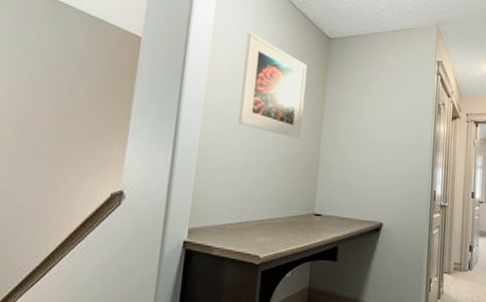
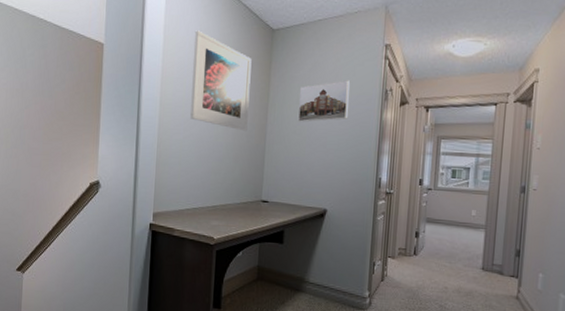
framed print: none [354,92,405,132] -> present [298,80,350,122]

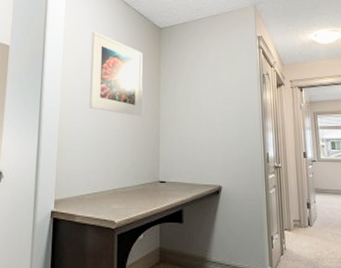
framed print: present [298,80,350,122] -> none [187,67,233,106]

